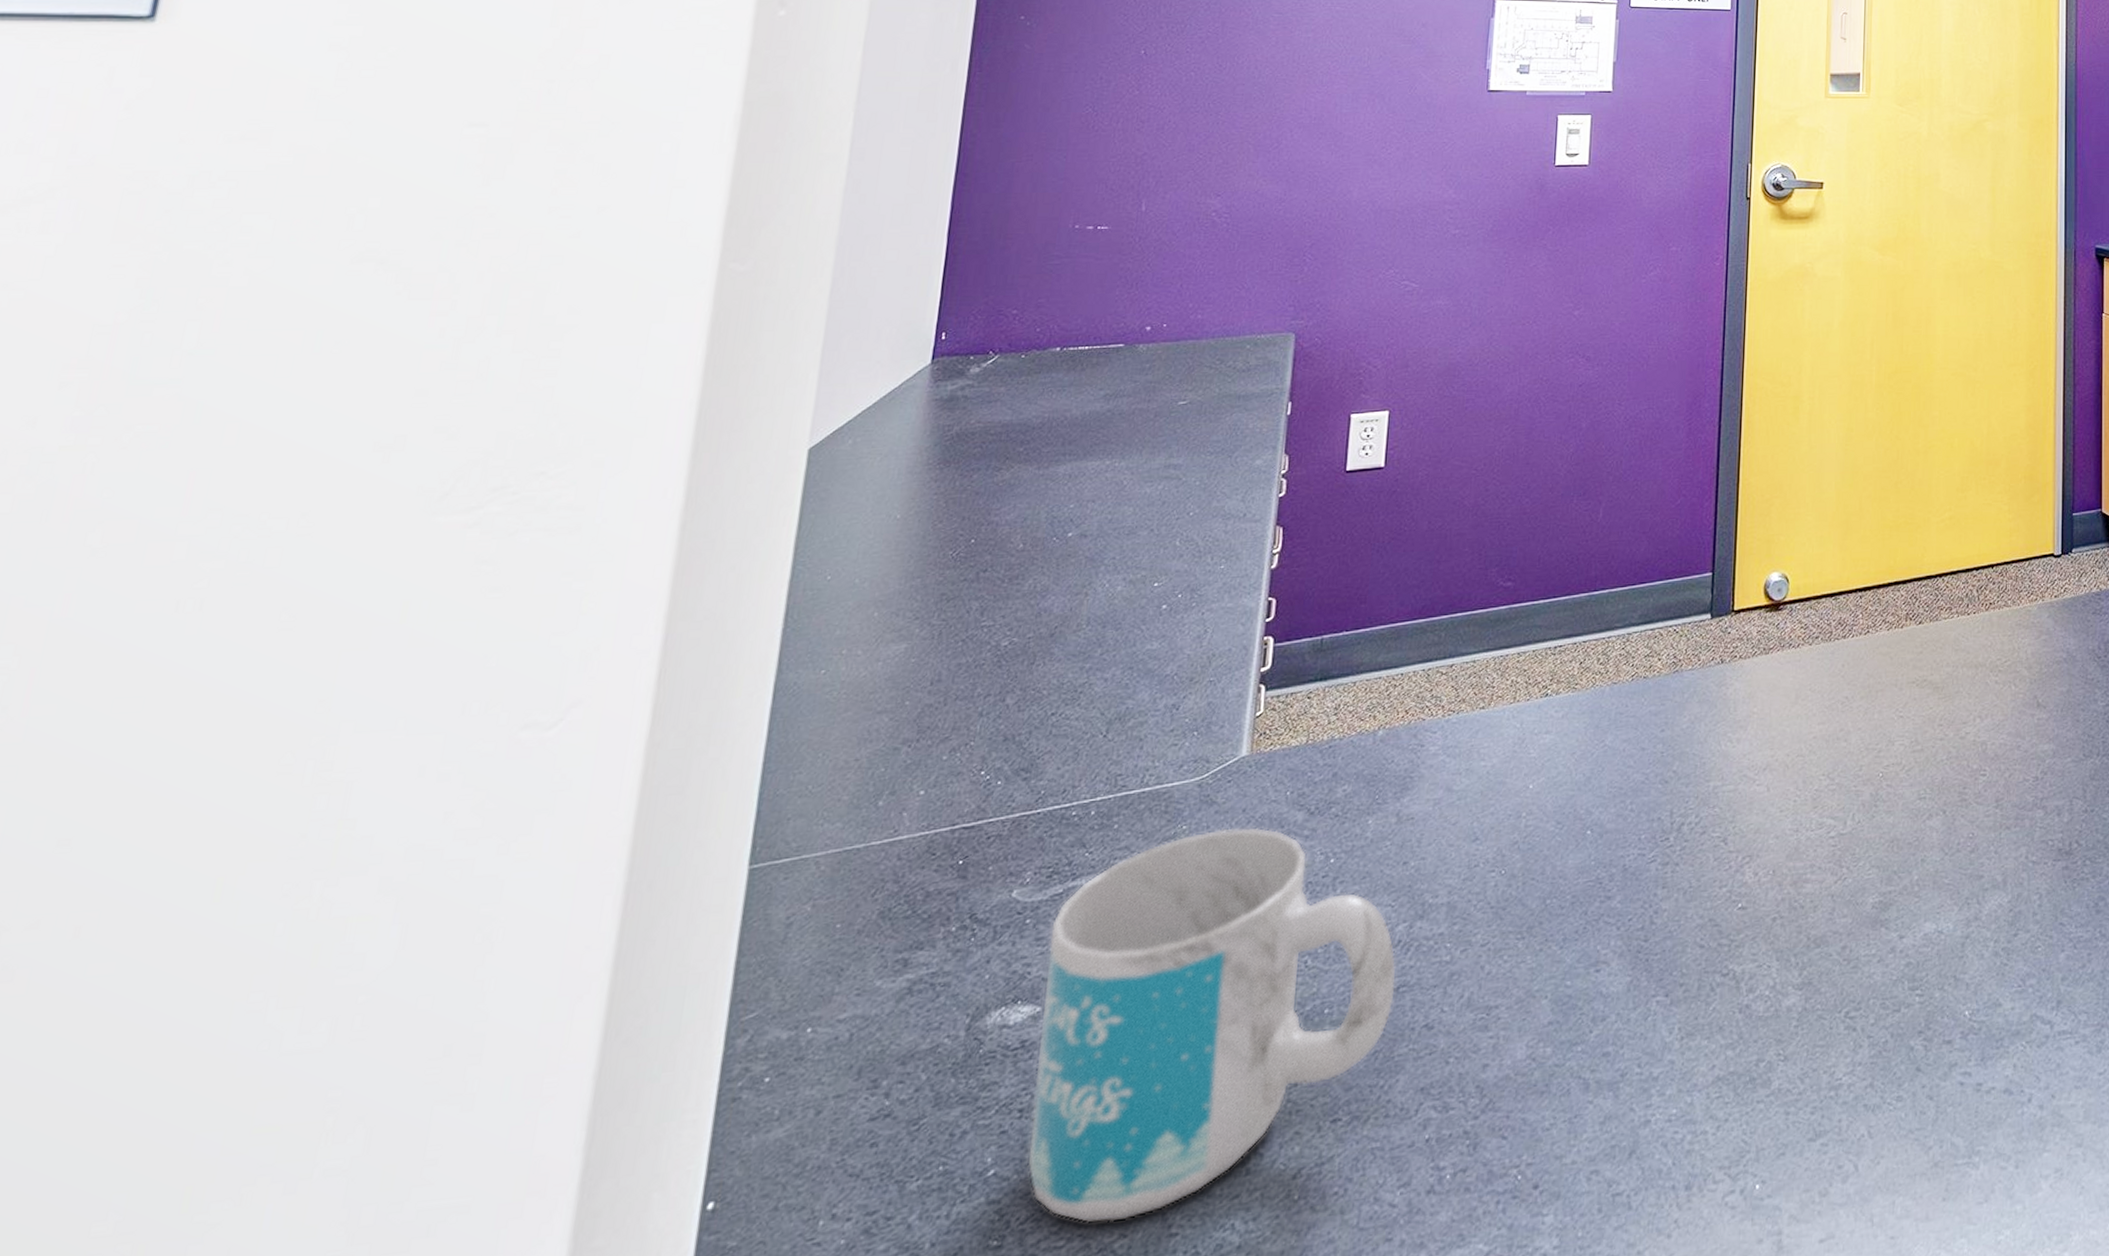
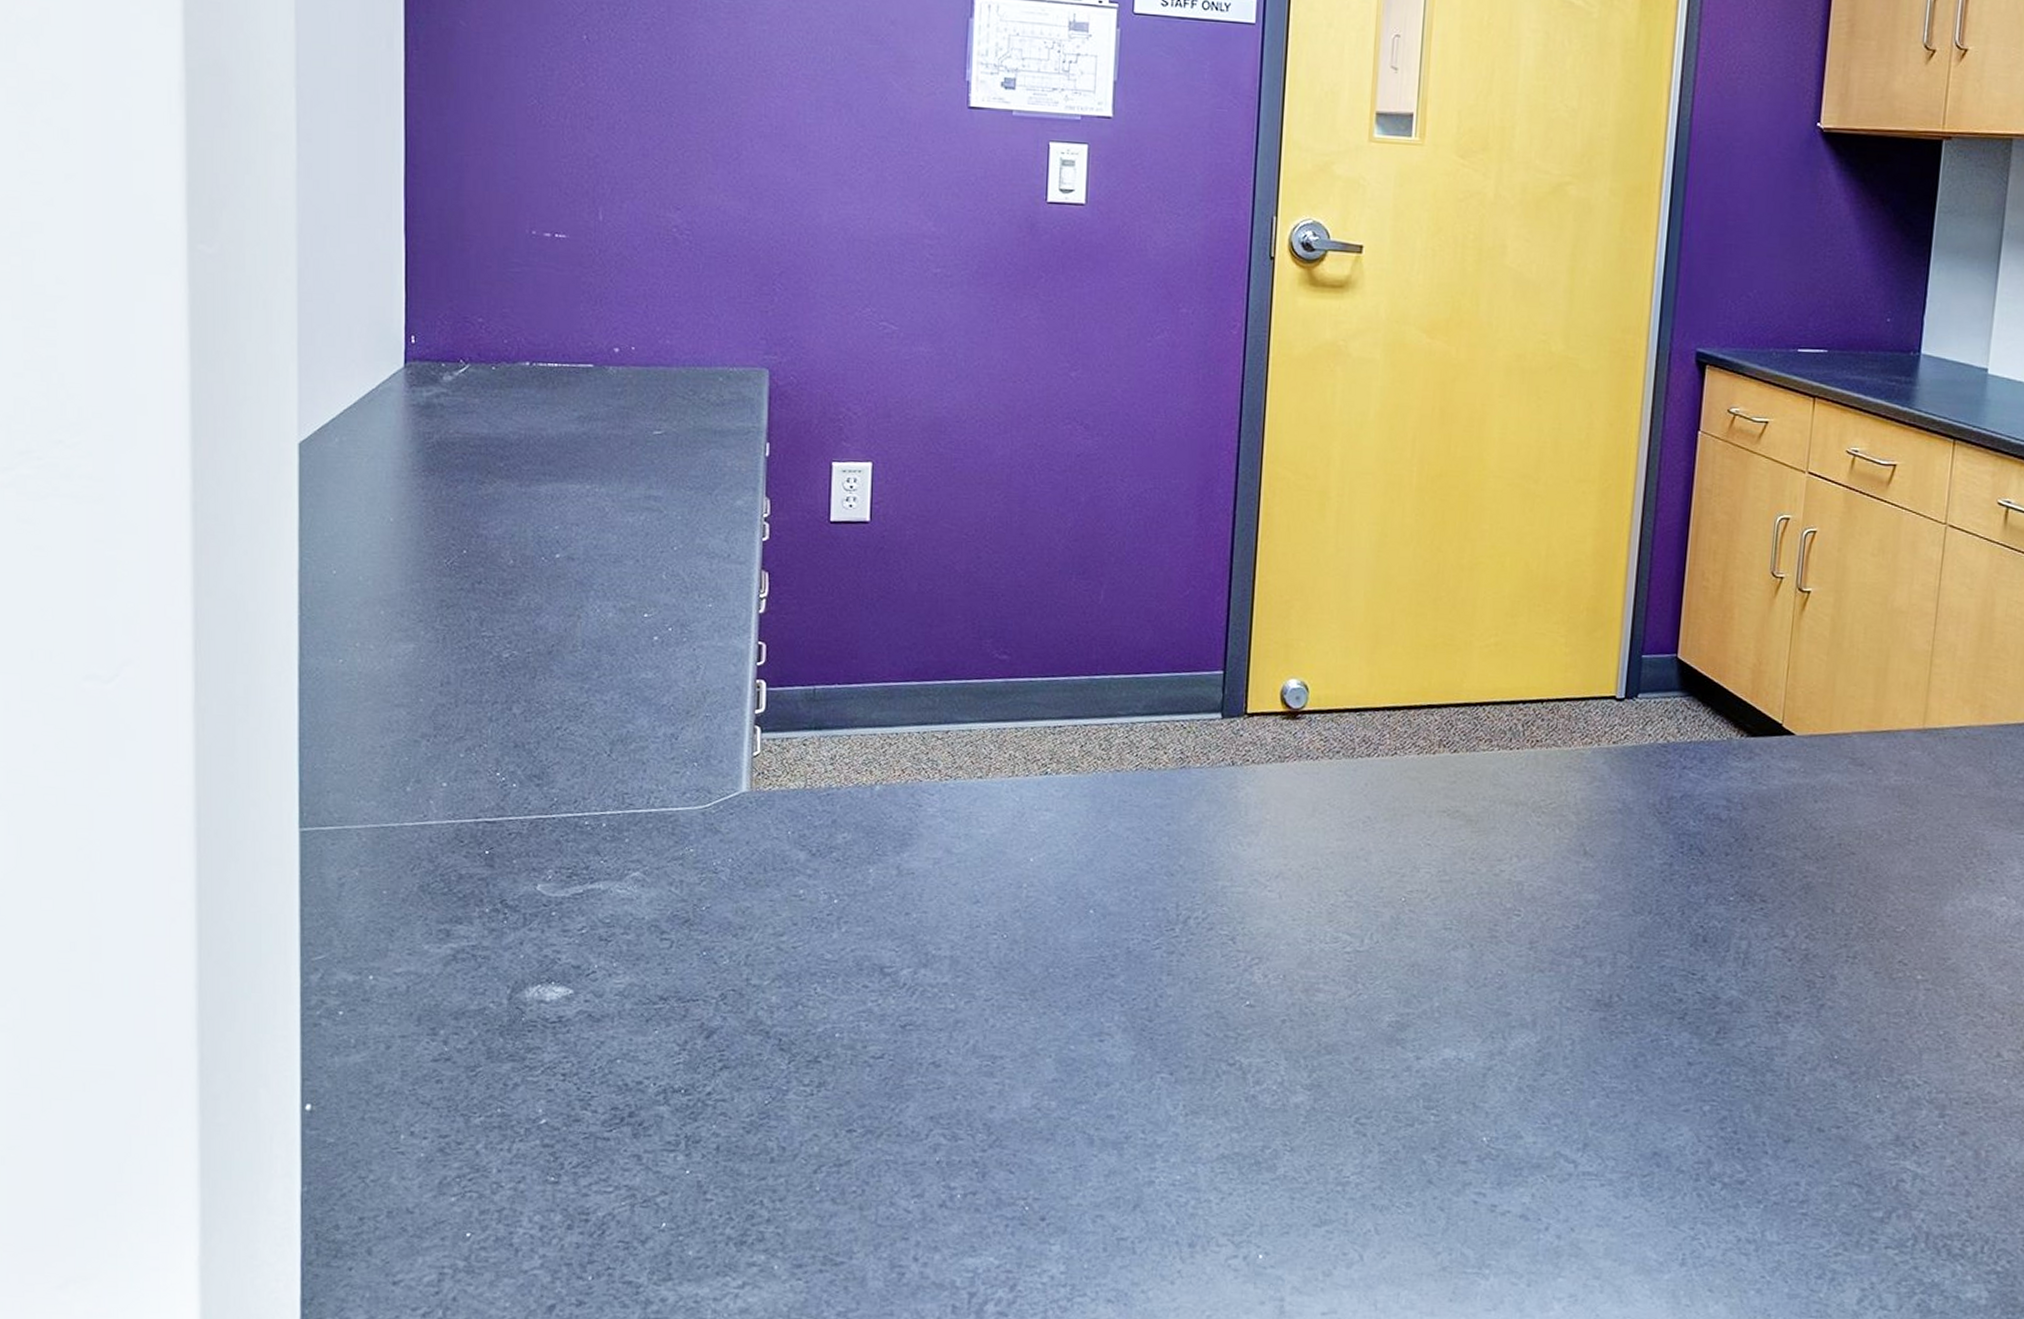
mug: present [1026,826,1398,1225] -> none [573,856,904,1181]

